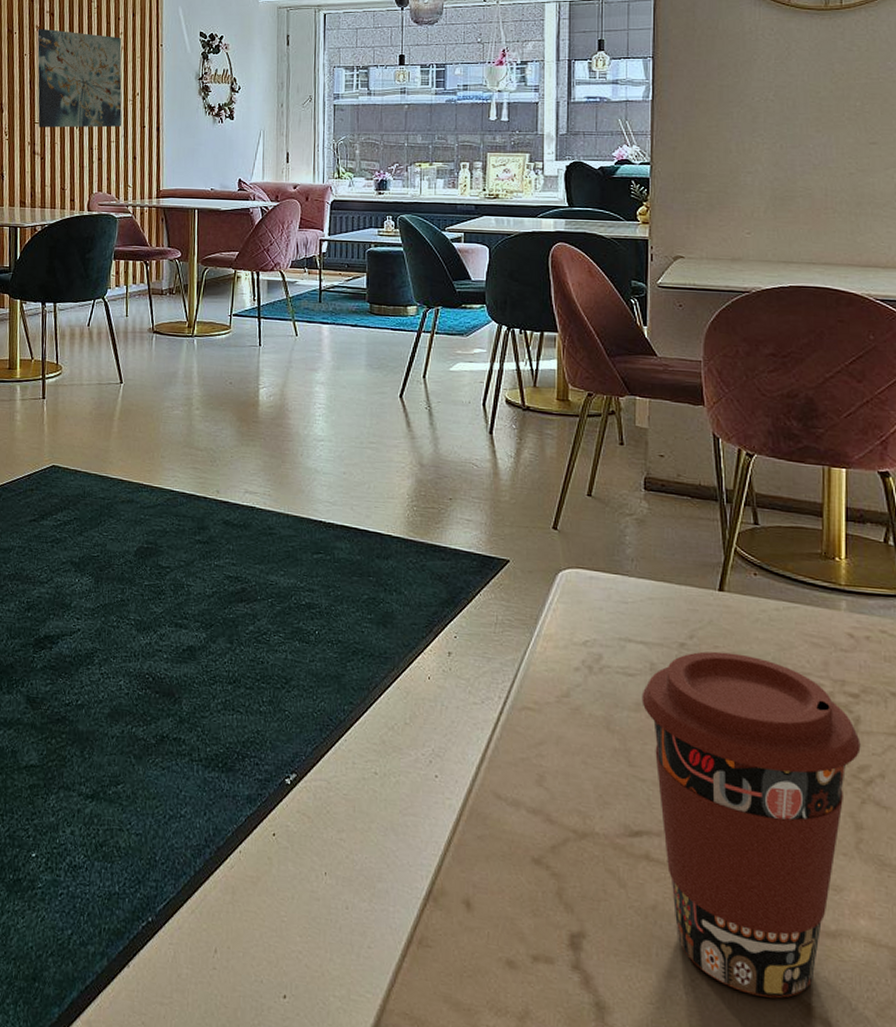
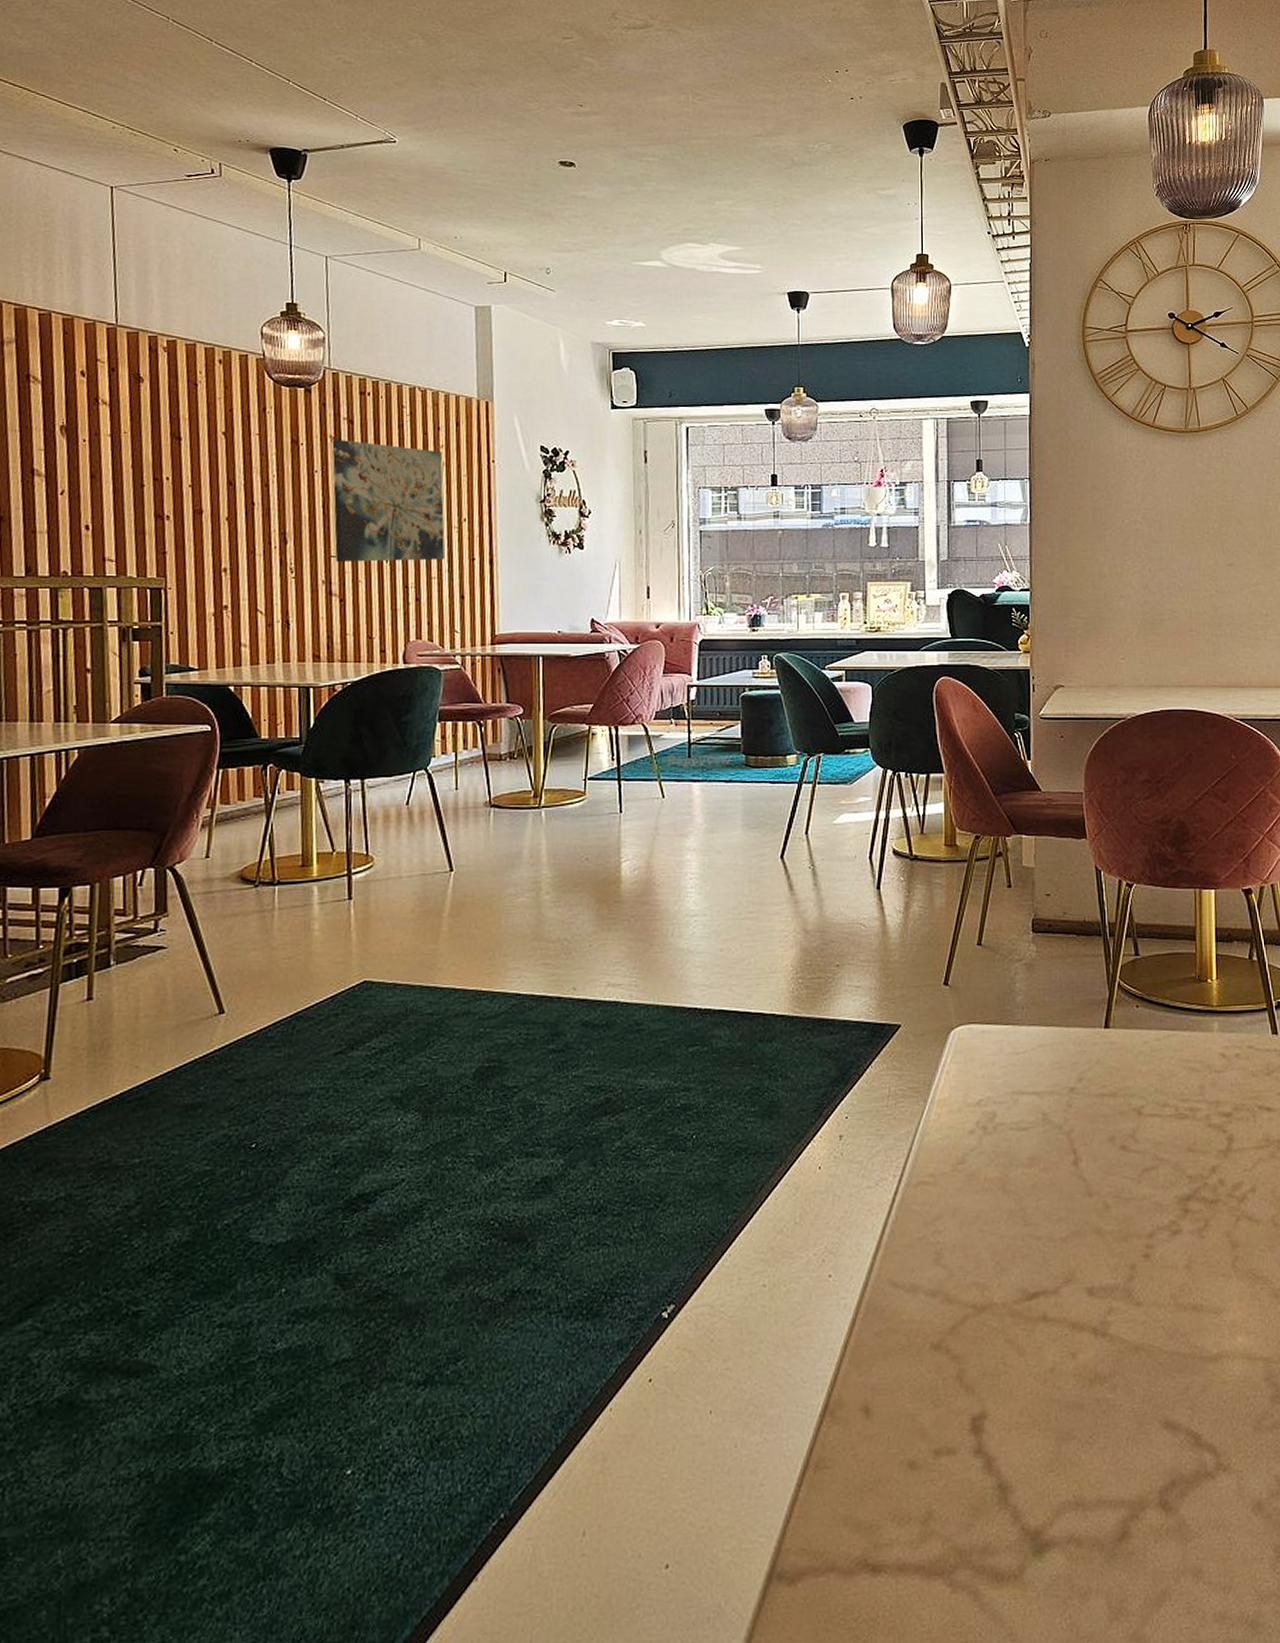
coffee cup: present [642,651,861,998] -> none [1035,1090,1234,1437]

